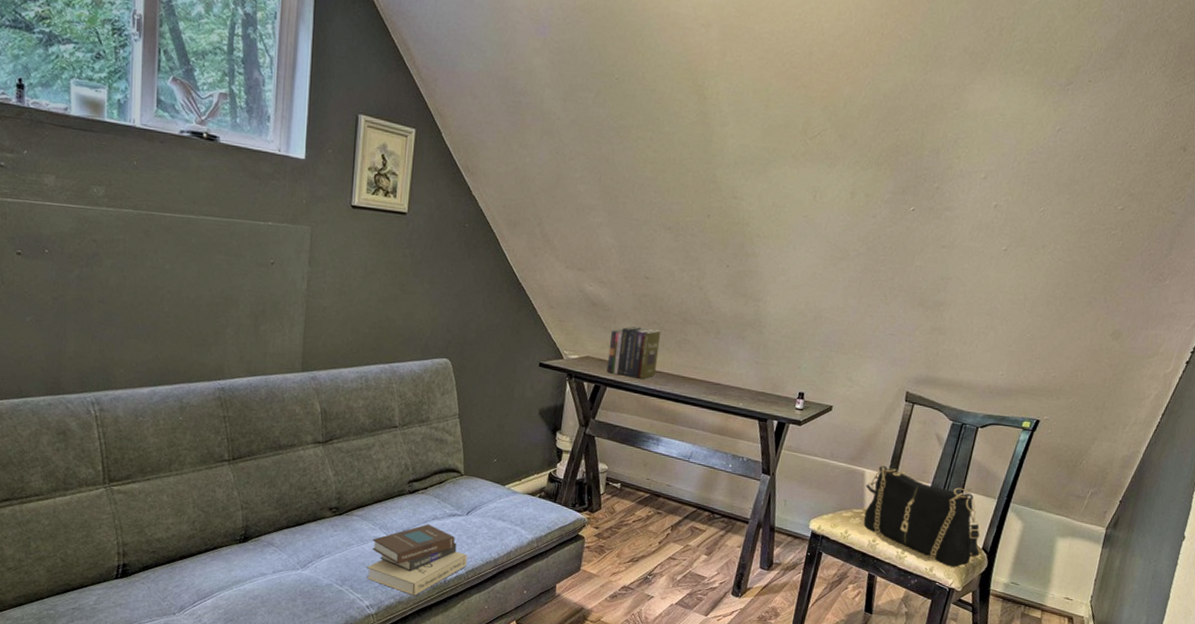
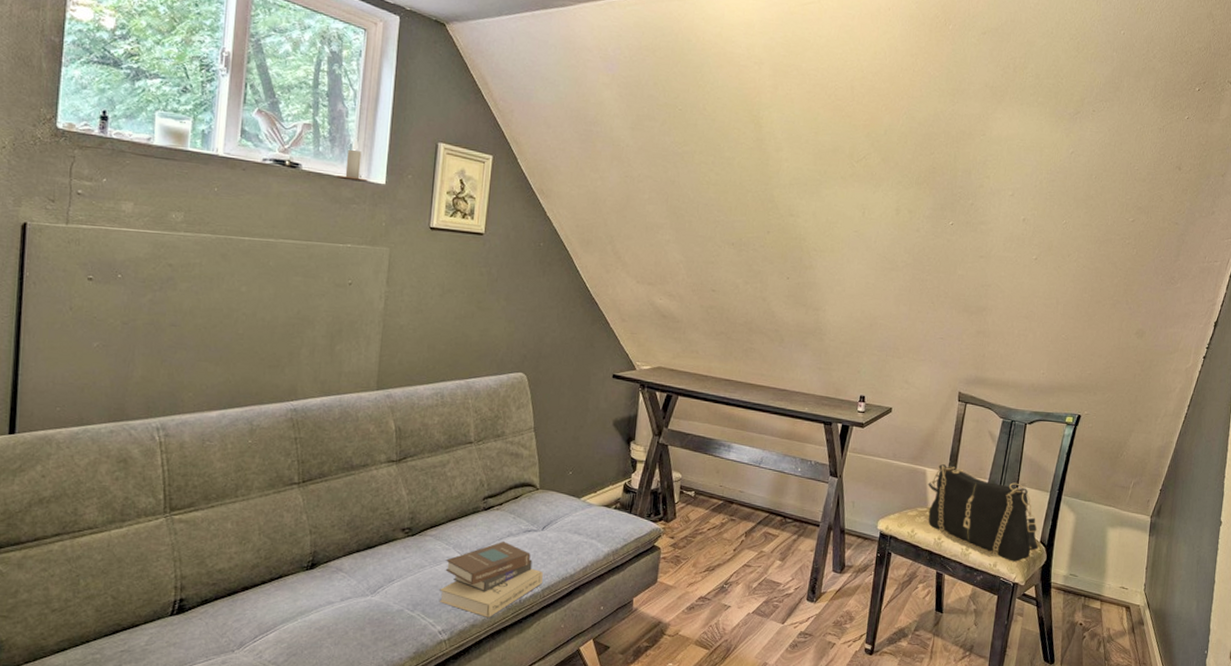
candle: none [255,110,287,157] -> present [336,139,368,182]
books: present [606,326,661,379] -> none [677,337,729,387]

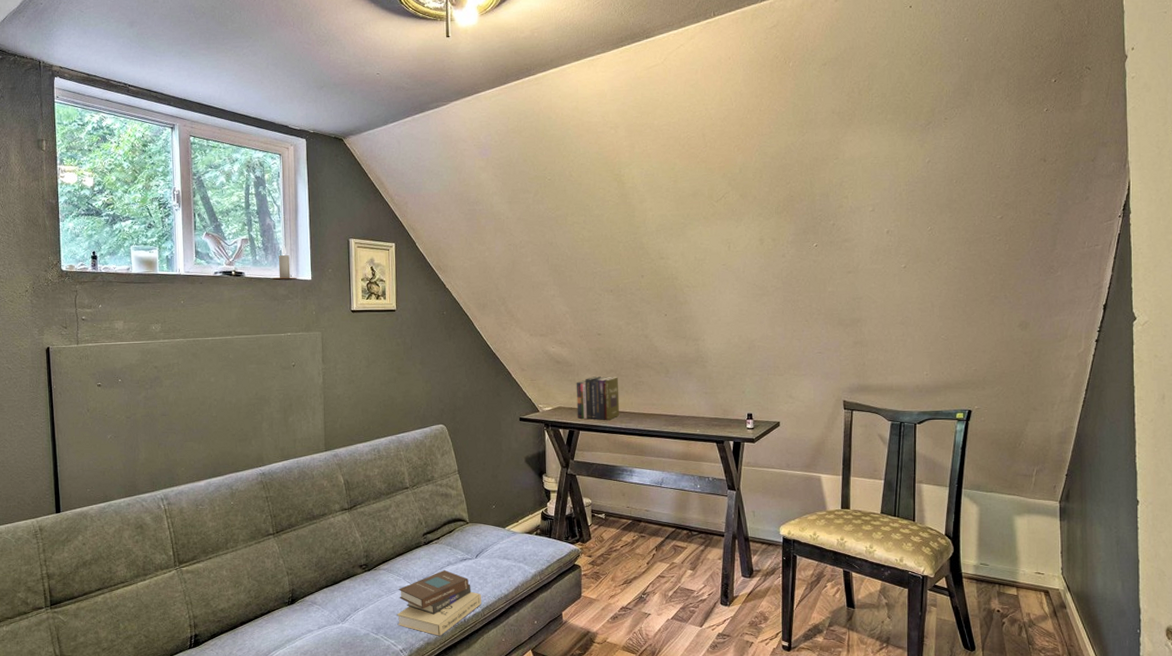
books: none [677,337,729,387] -> present [576,376,620,420]
handbag: present [928,464,1039,562] -> none [824,469,944,555]

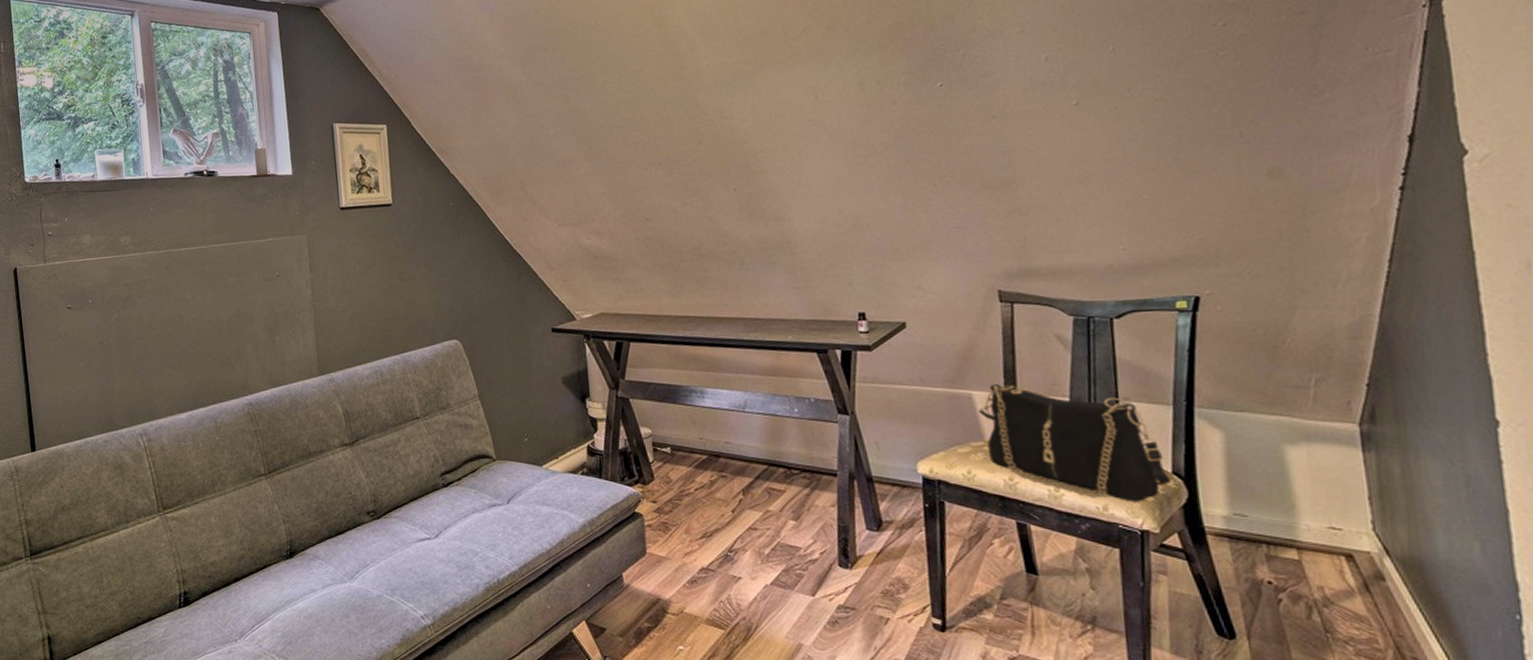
books: present [397,569,481,636] -> none [414,518,518,600]
books: present [576,376,620,420] -> none [621,272,682,328]
handbag: none [824,469,944,555] -> present [978,384,1172,502]

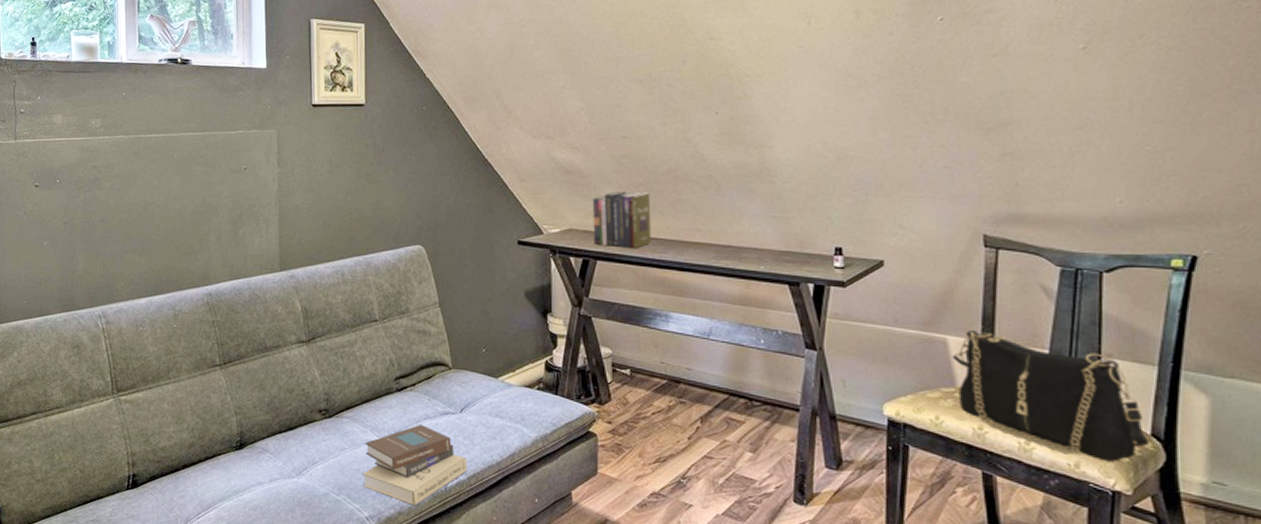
candle: present [249,137,276,179] -> none [222,28,250,69]
books: none [414,518,518,600] -> present [362,424,467,505]
books: none [621,272,682,328] -> present [592,191,652,248]

